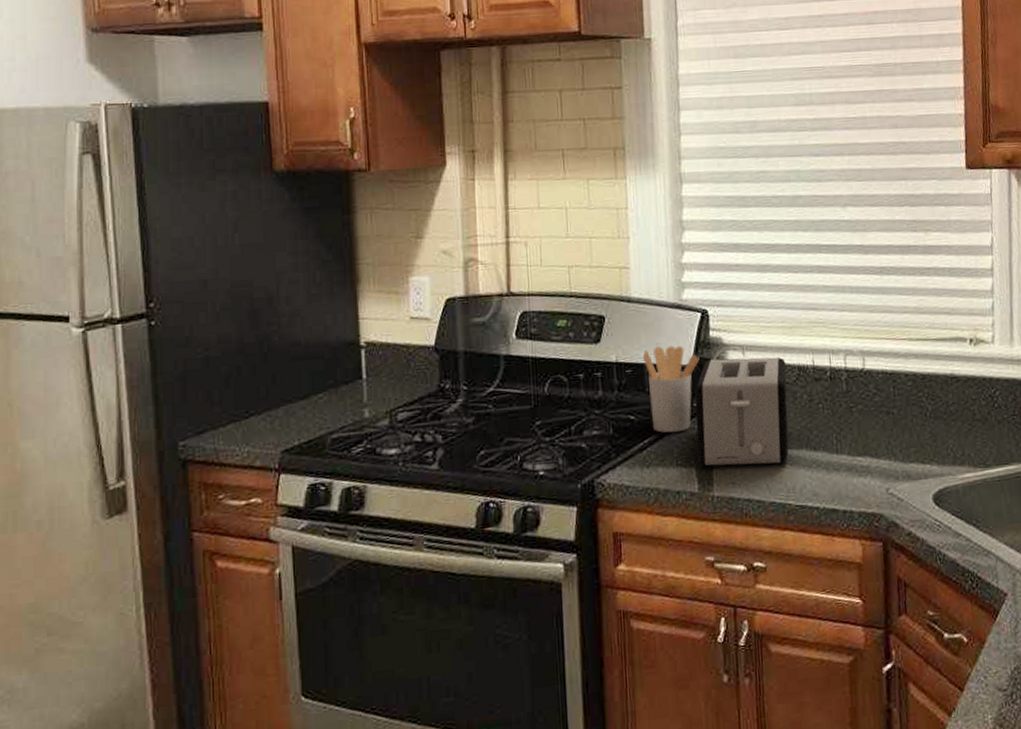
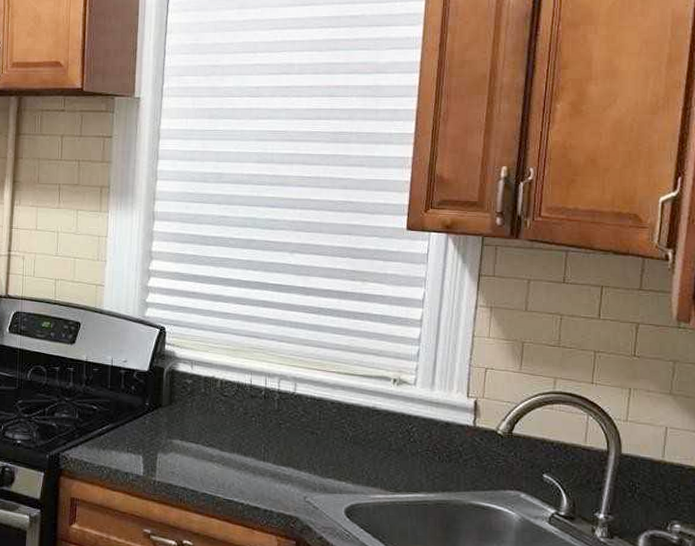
utensil holder: present [643,345,700,433] -> none [108,353,155,425]
toaster: present [695,357,789,466] -> none [145,369,227,462]

